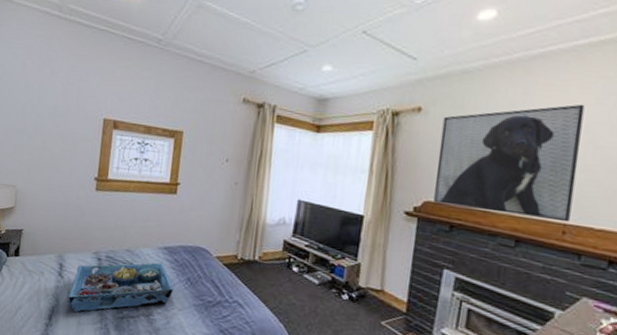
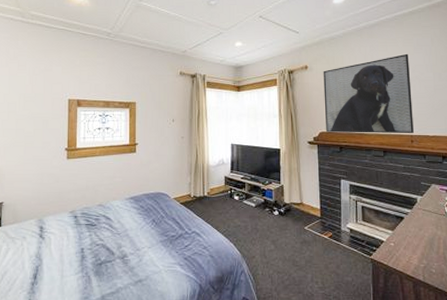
serving tray: present [67,262,174,312] -> none [49,211,142,266]

